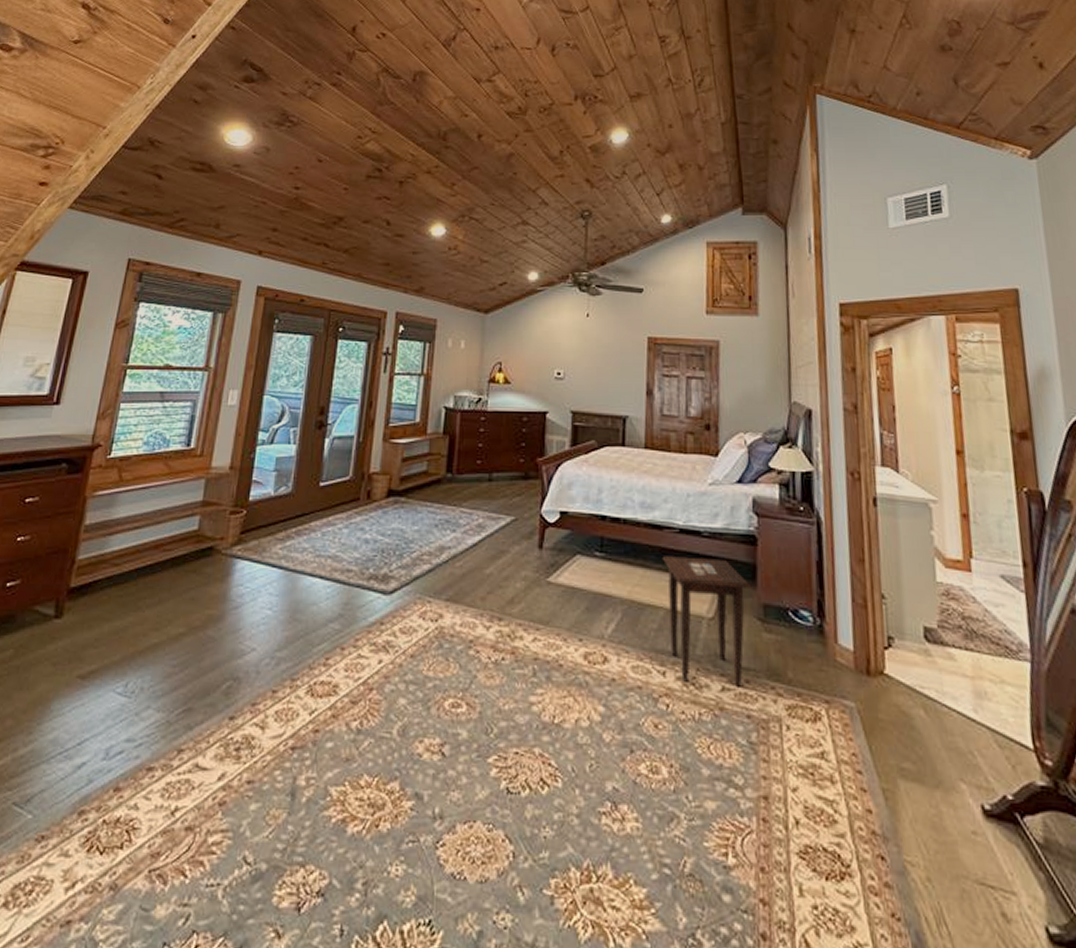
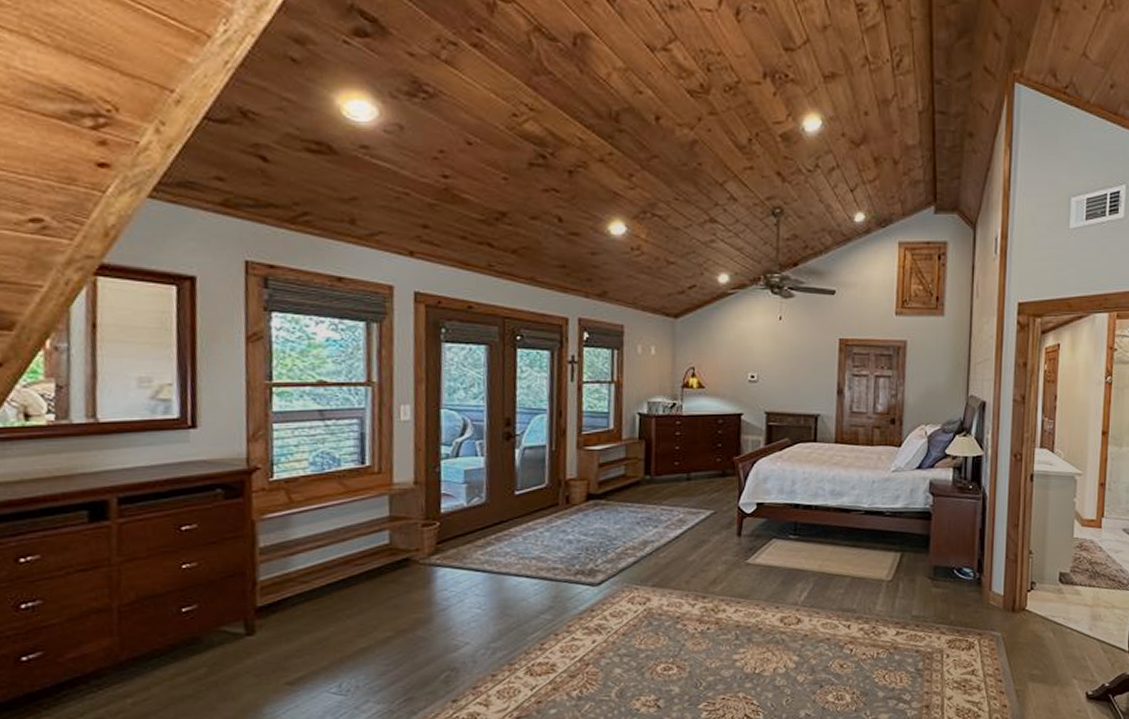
side table: present [662,556,750,687] -> none [849,533,924,631]

